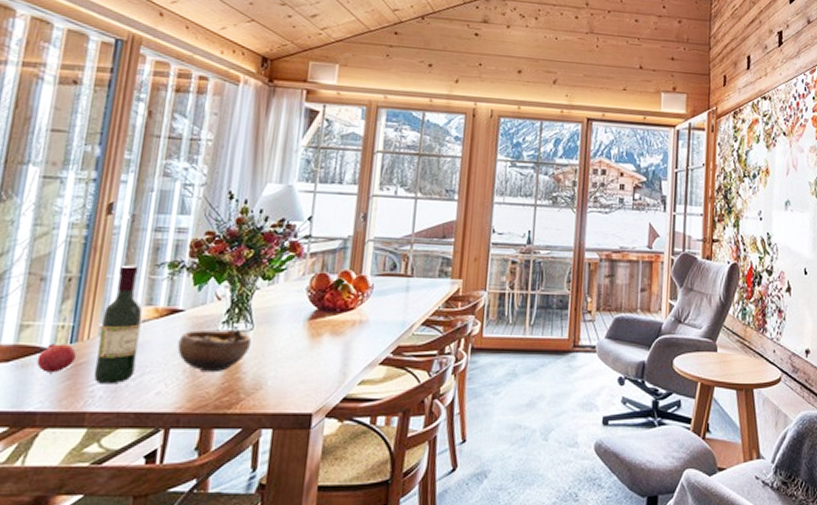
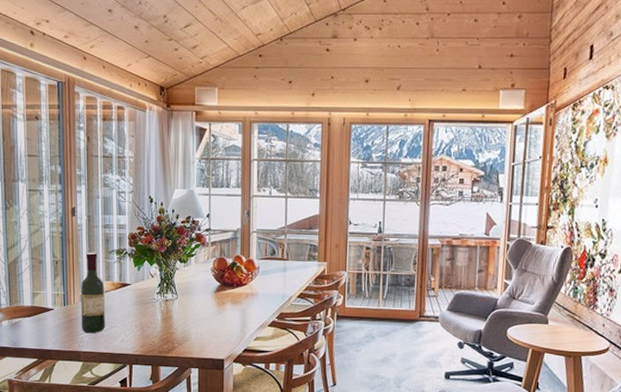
pomegranate: present [36,343,76,373] -> none [46,306,68,325]
bowl: present [177,328,251,373] -> none [130,297,177,328]

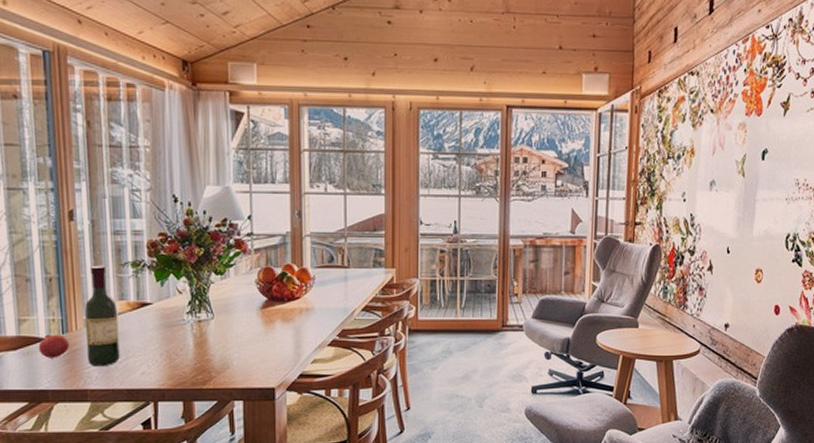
pomegranate: none [46,306,68,325] -> present [38,334,69,358]

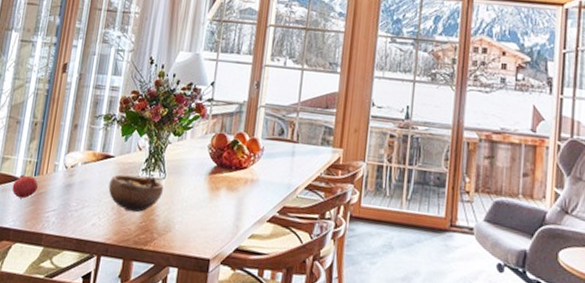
wine bottle: present [84,265,120,367] -> none [49,115,85,213]
bowl: none [152,318,213,356] -> present [108,174,163,213]

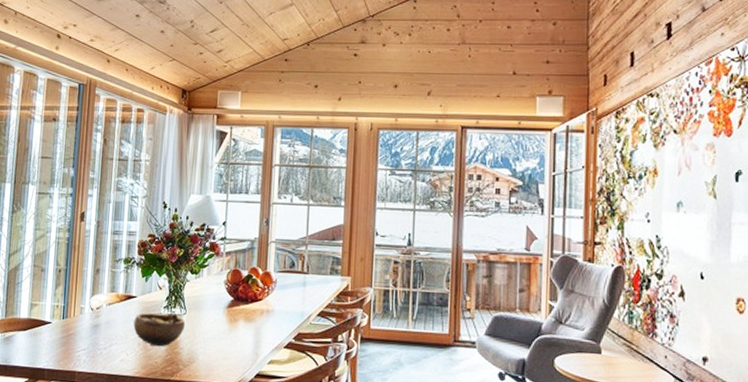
pomegranate: present [12,174,38,199] -> none [42,318,67,341]

